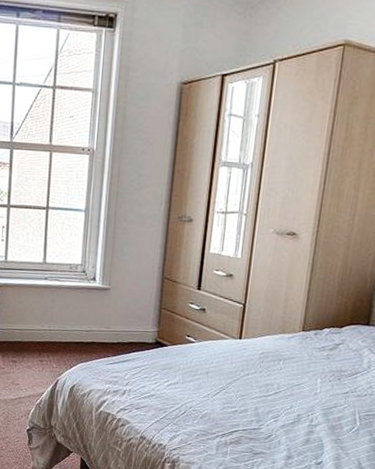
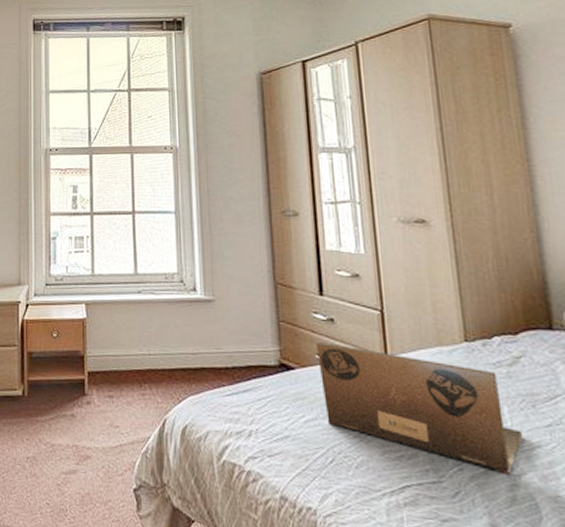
laptop: none [185,325,326,425] -> present [315,341,523,476]

